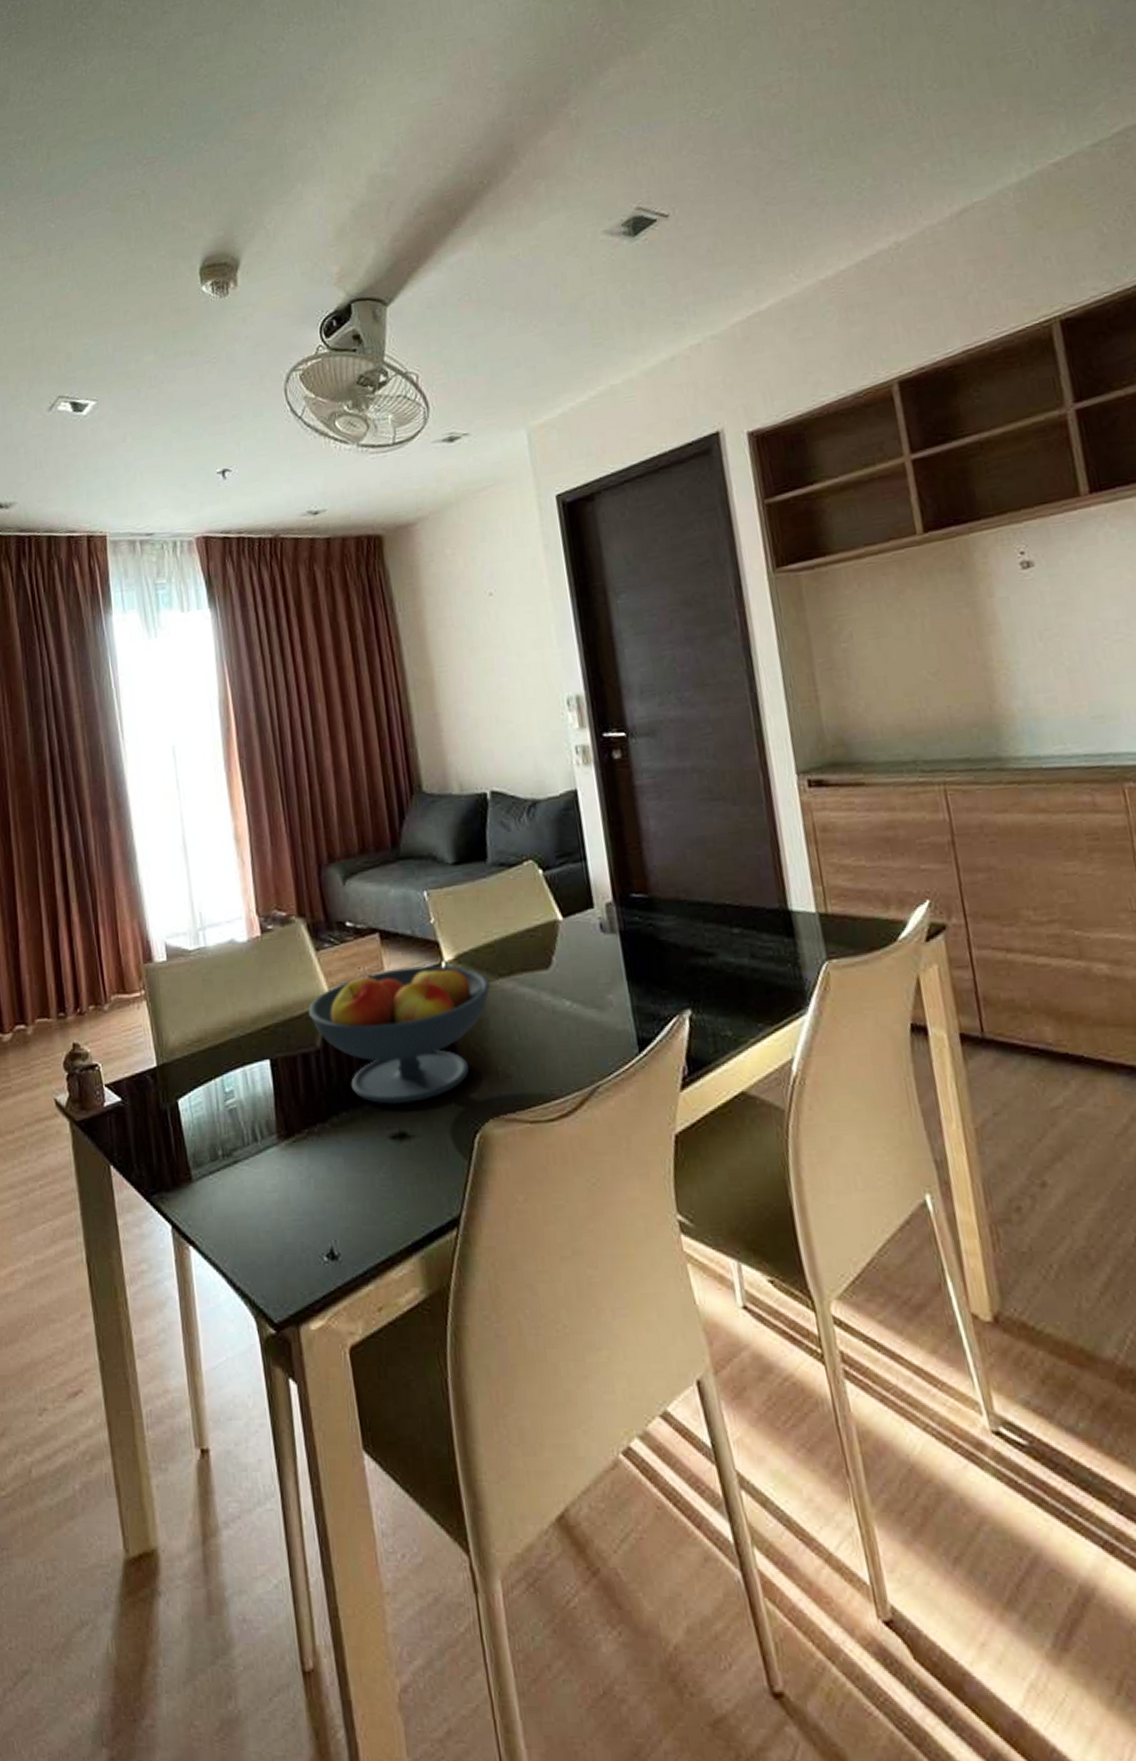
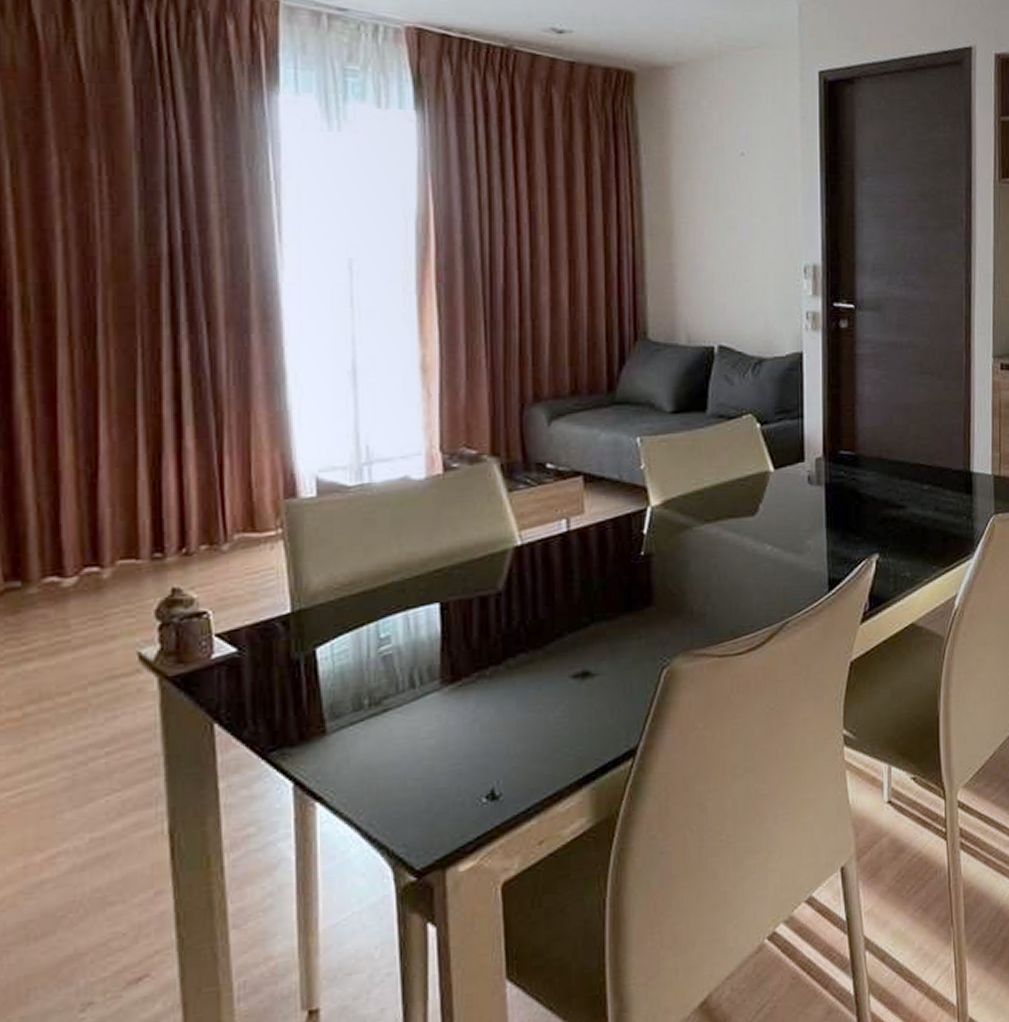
fruit bowl: present [308,961,491,1105] -> none [491,506,696,645]

